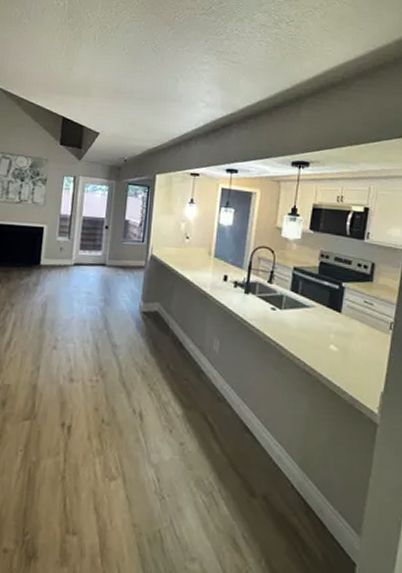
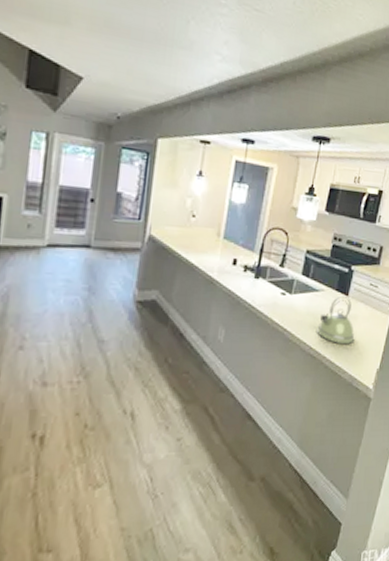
kettle: none [310,312,353,364] -> present [317,295,355,345]

